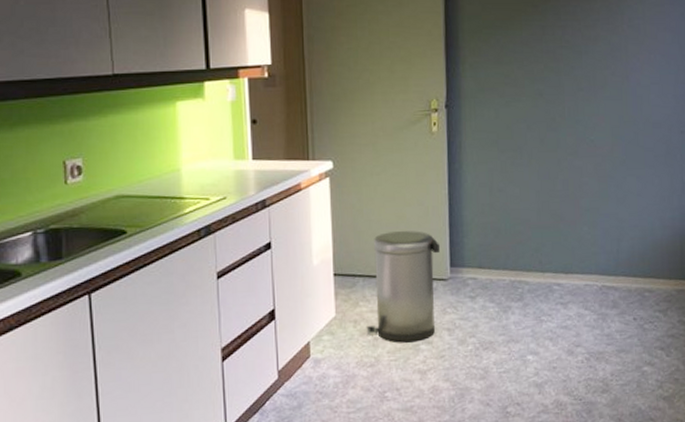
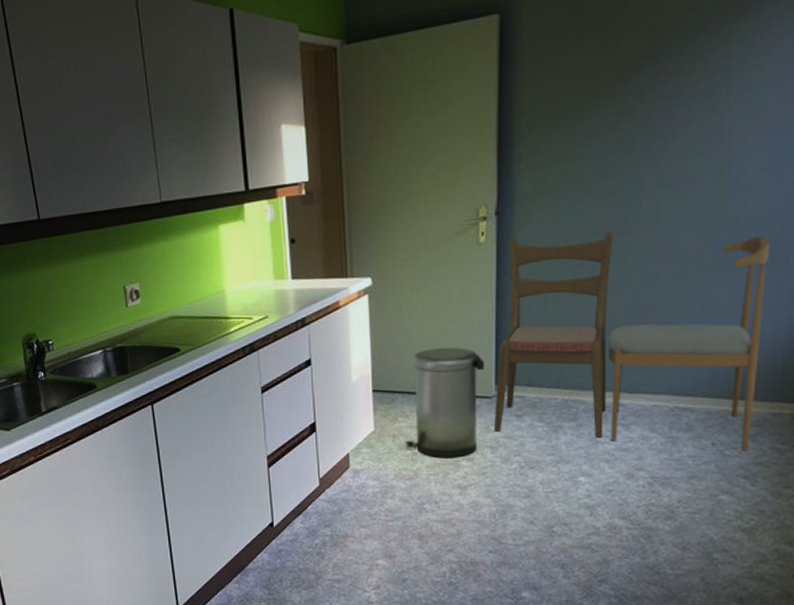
dining chair: none [450,128,547,317] -> present [493,232,613,438]
dining chair: none [544,137,663,325] -> present [607,236,771,451]

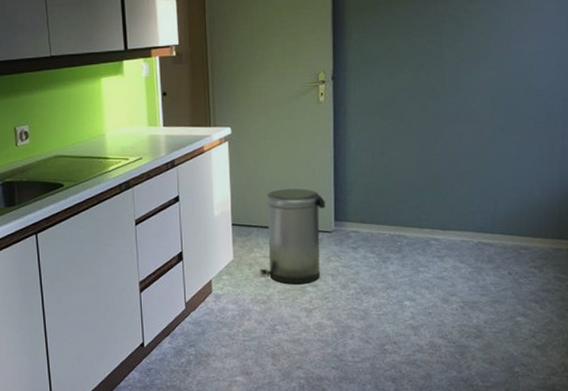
dining chair: present [493,232,613,438] -> none [334,97,425,267]
dining chair: present [607,236,771,451] -> none [423,105,544,280]

